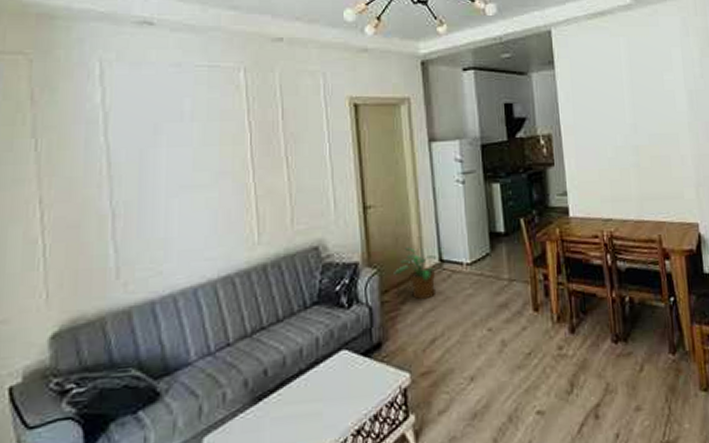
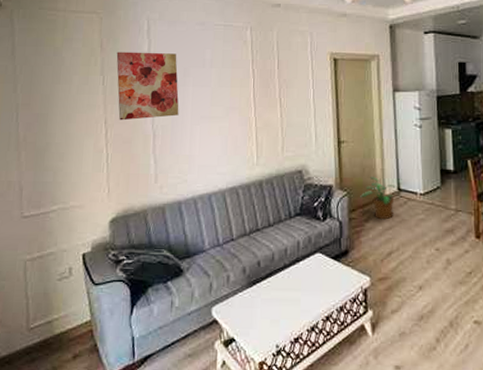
wall art: none [55,104,149,198] -> present [116,51,179,121]

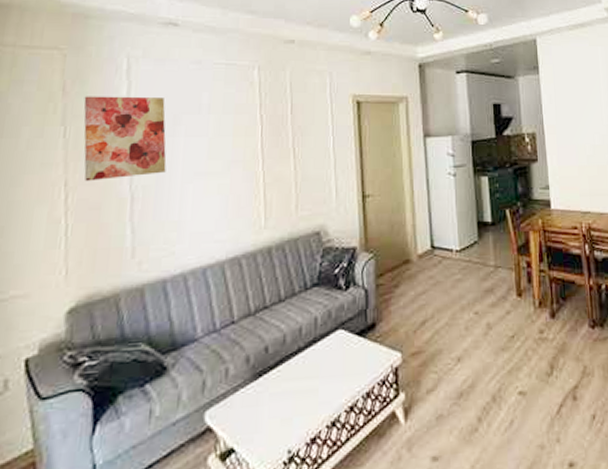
potted plant: present [360,176,397,219] -> none [389,233,430,283]

